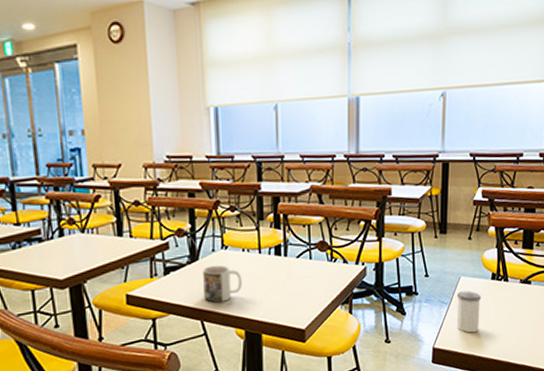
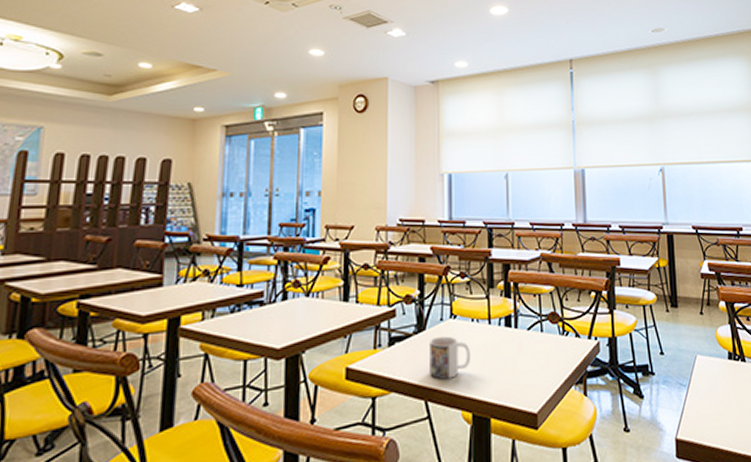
salt shaker: present [456,291,482,333] -> none [695,371,722,422]

